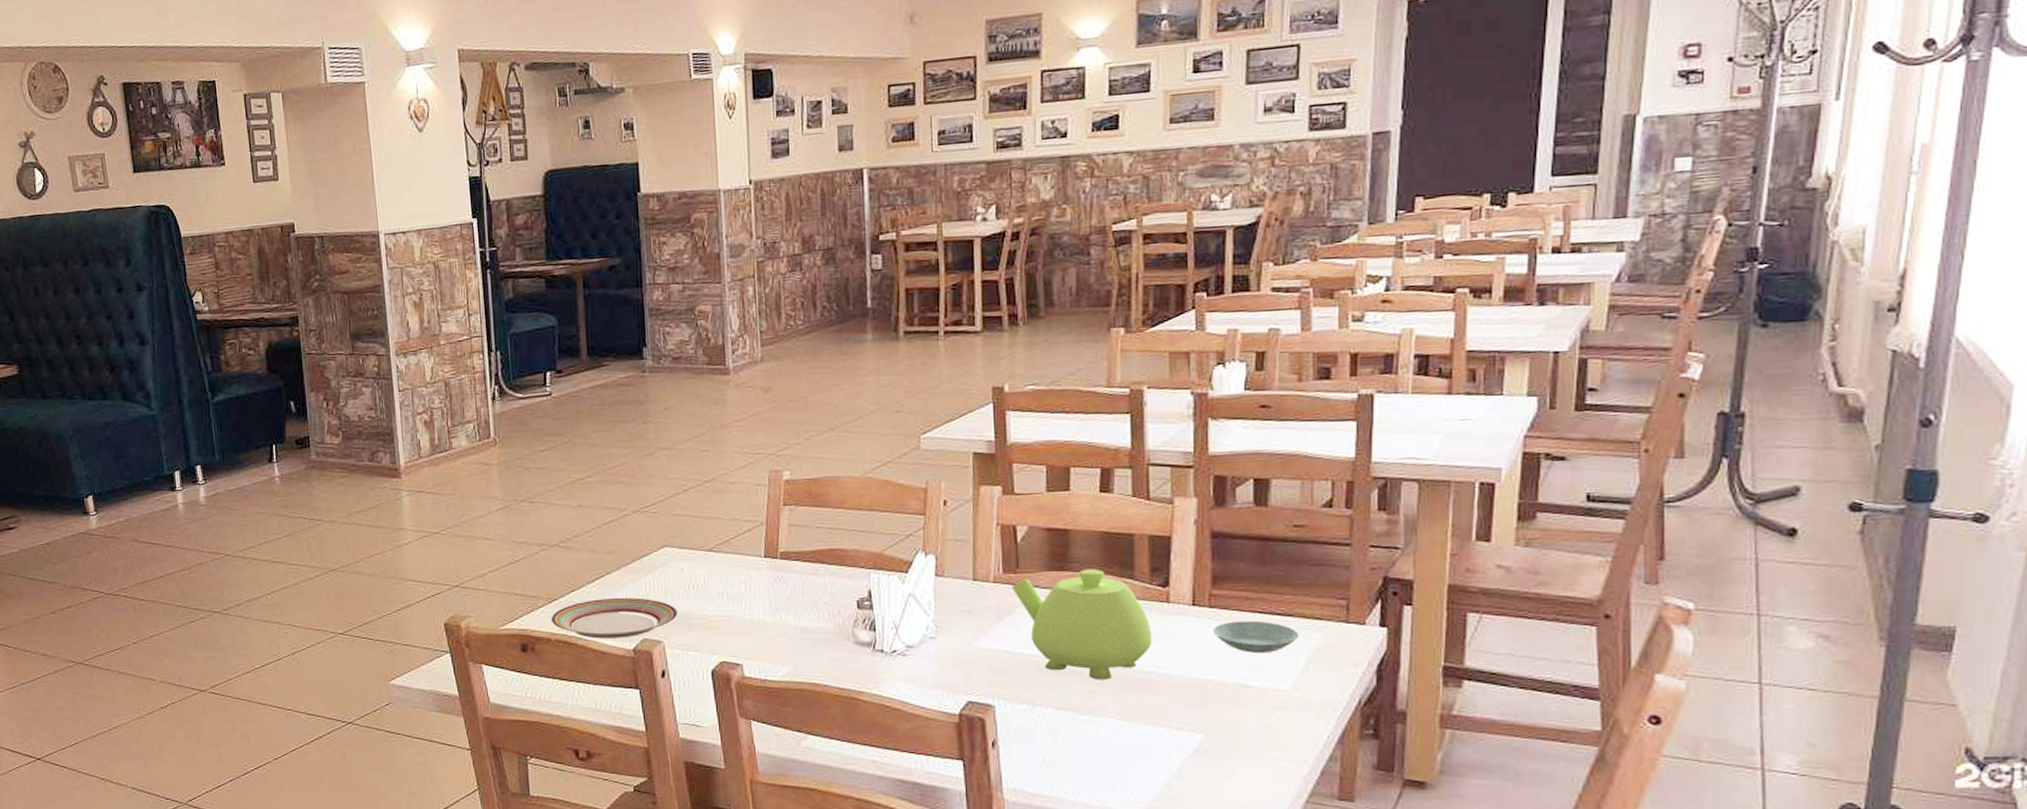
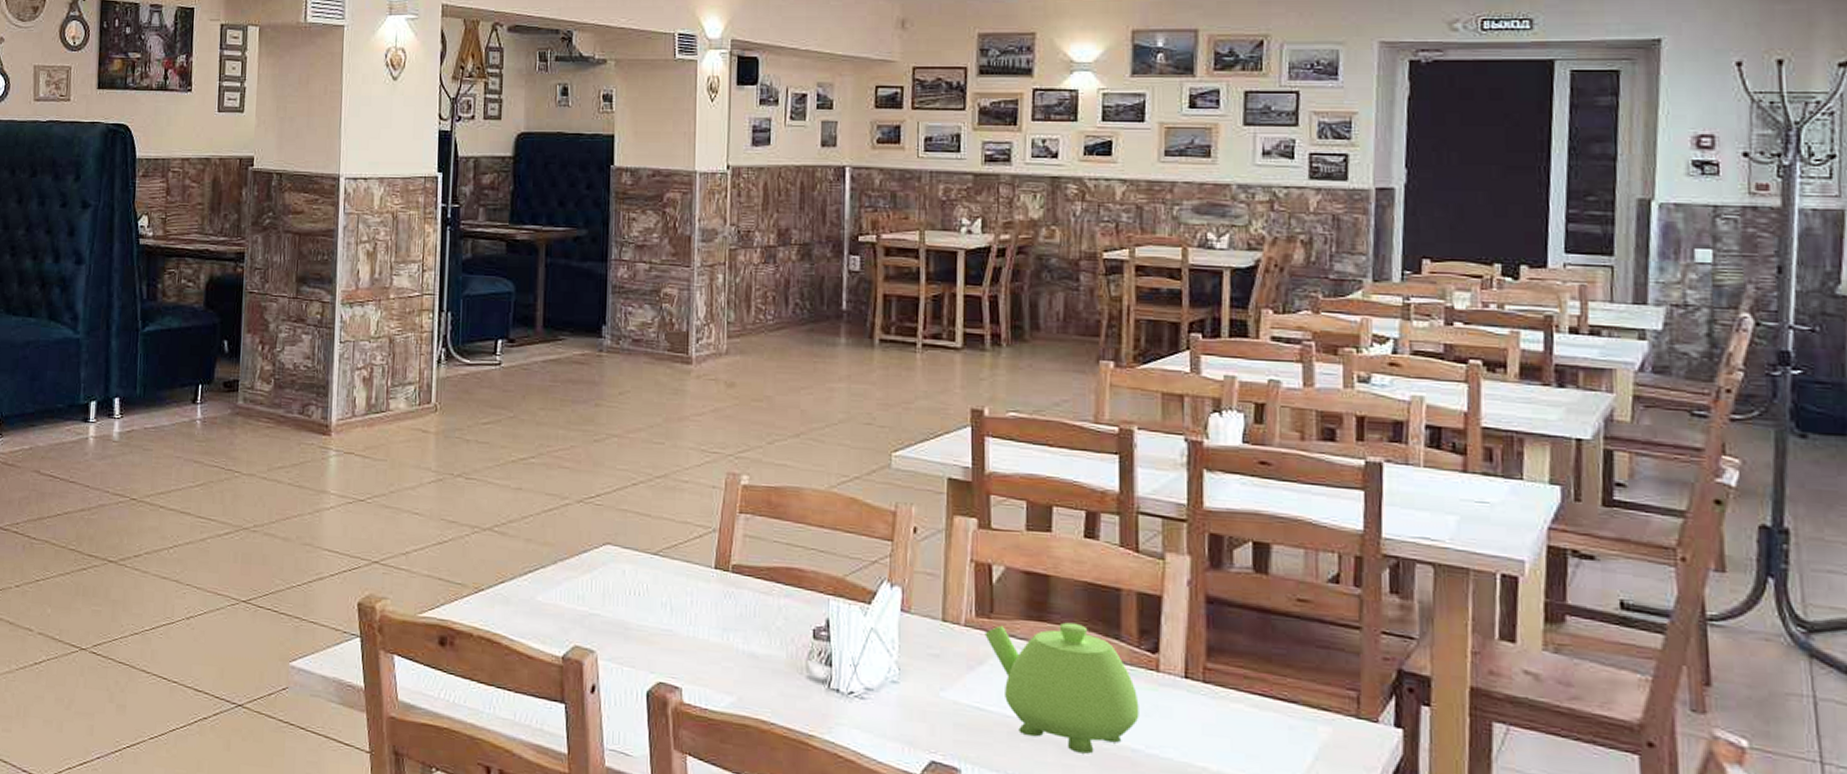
plate: present [550,598,678,639] -> none [474,594,615,643]
saucer: present [1214,620,1300,654] -> none [1208,701,1305,743]

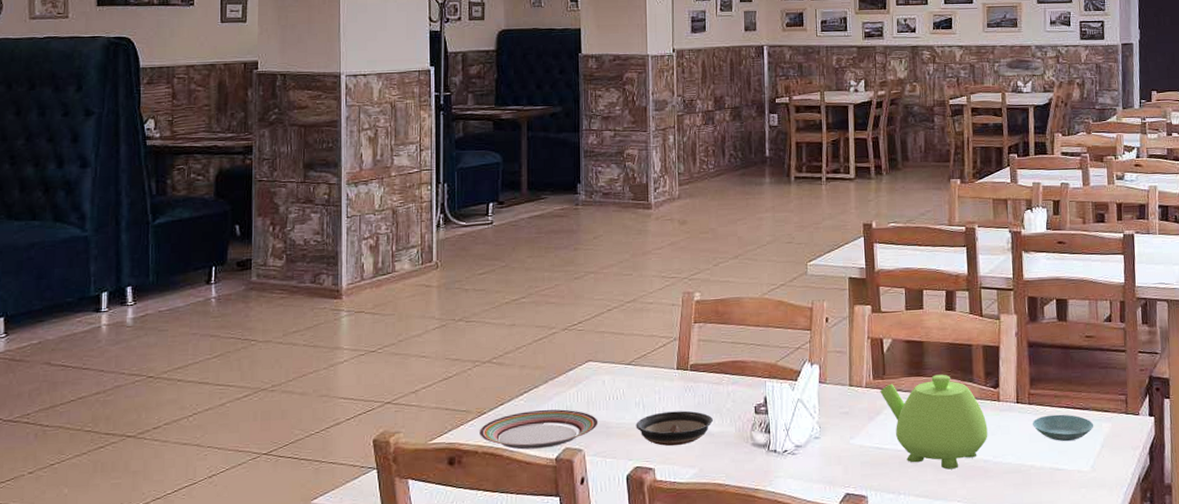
plate: none [474,594,615,643] -> present [478,409,598,450]
saucer: none [660,619,759,665] -> present [636,410,714,446]
saucer: none [1208,701,1305,743] -> present [1033,414,1094,442]

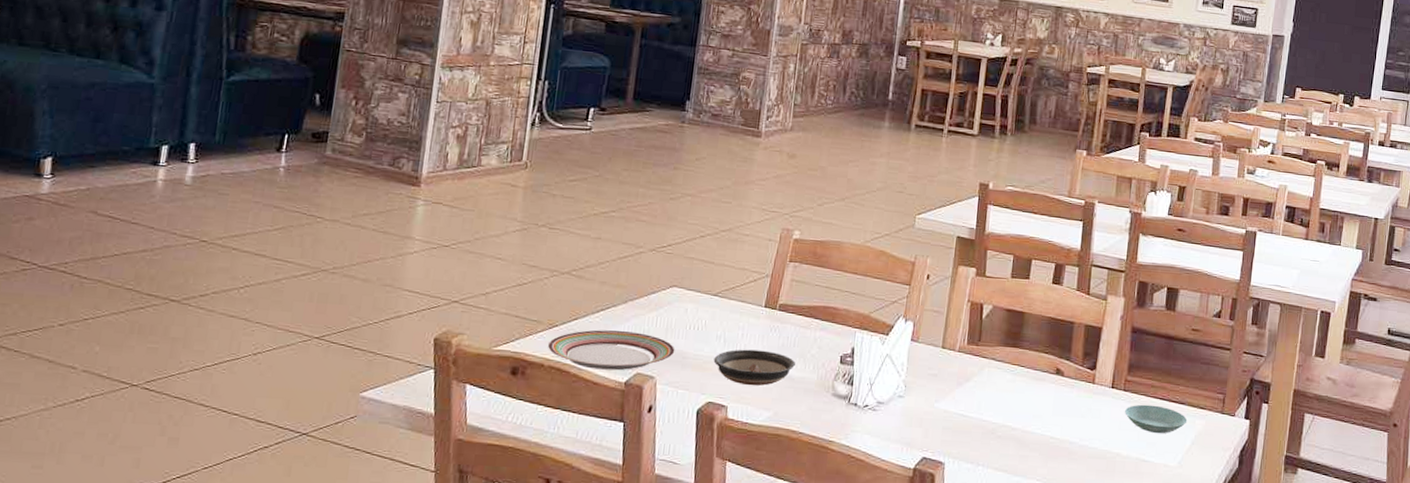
teapot: present [880,374,988,470] -> none [972,348,1079,447]

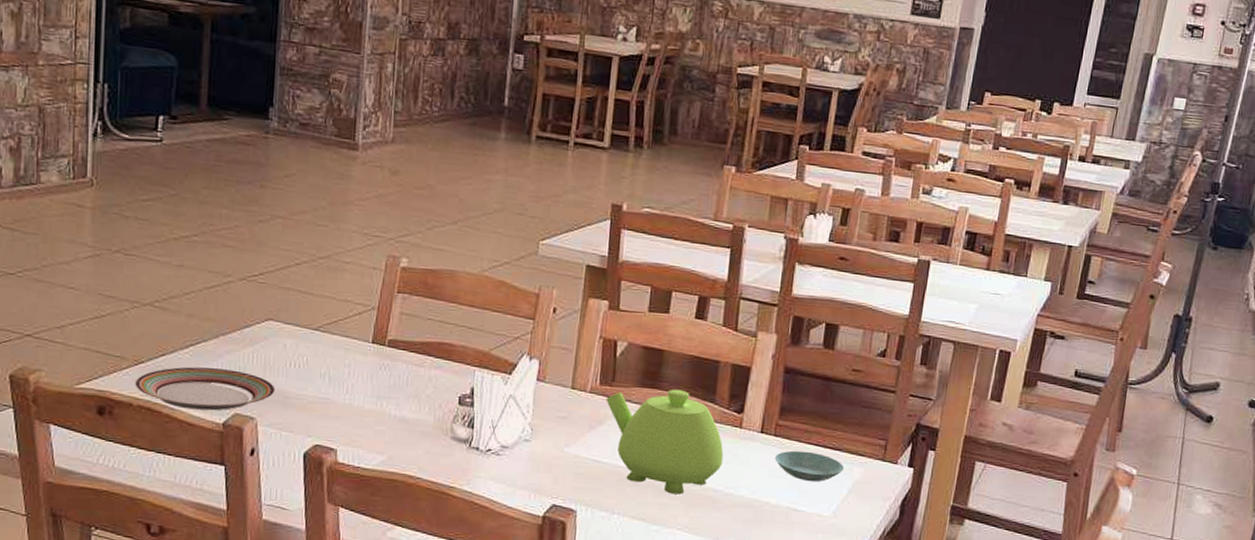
saucer: present [713,349,796,386] -> none [318,388,410,428]
teapot: none [972,348,1079,447] -> present [606,389,724,495]

